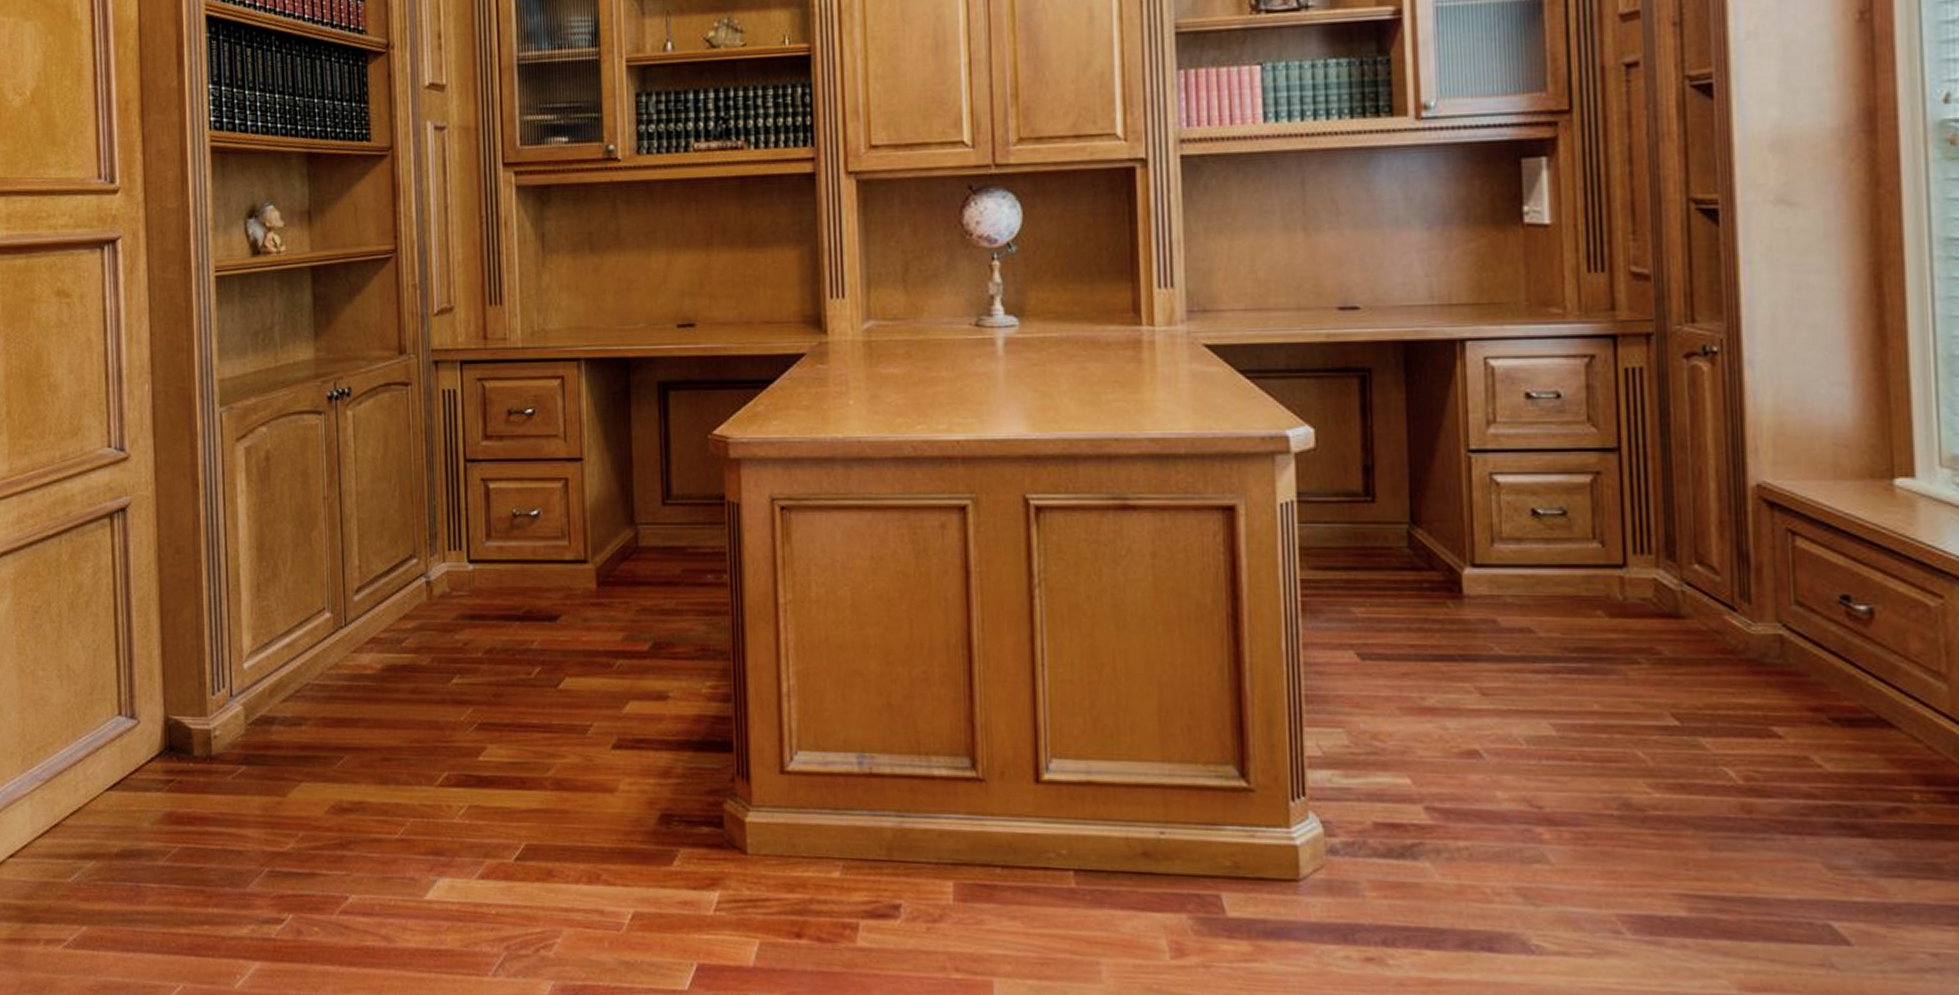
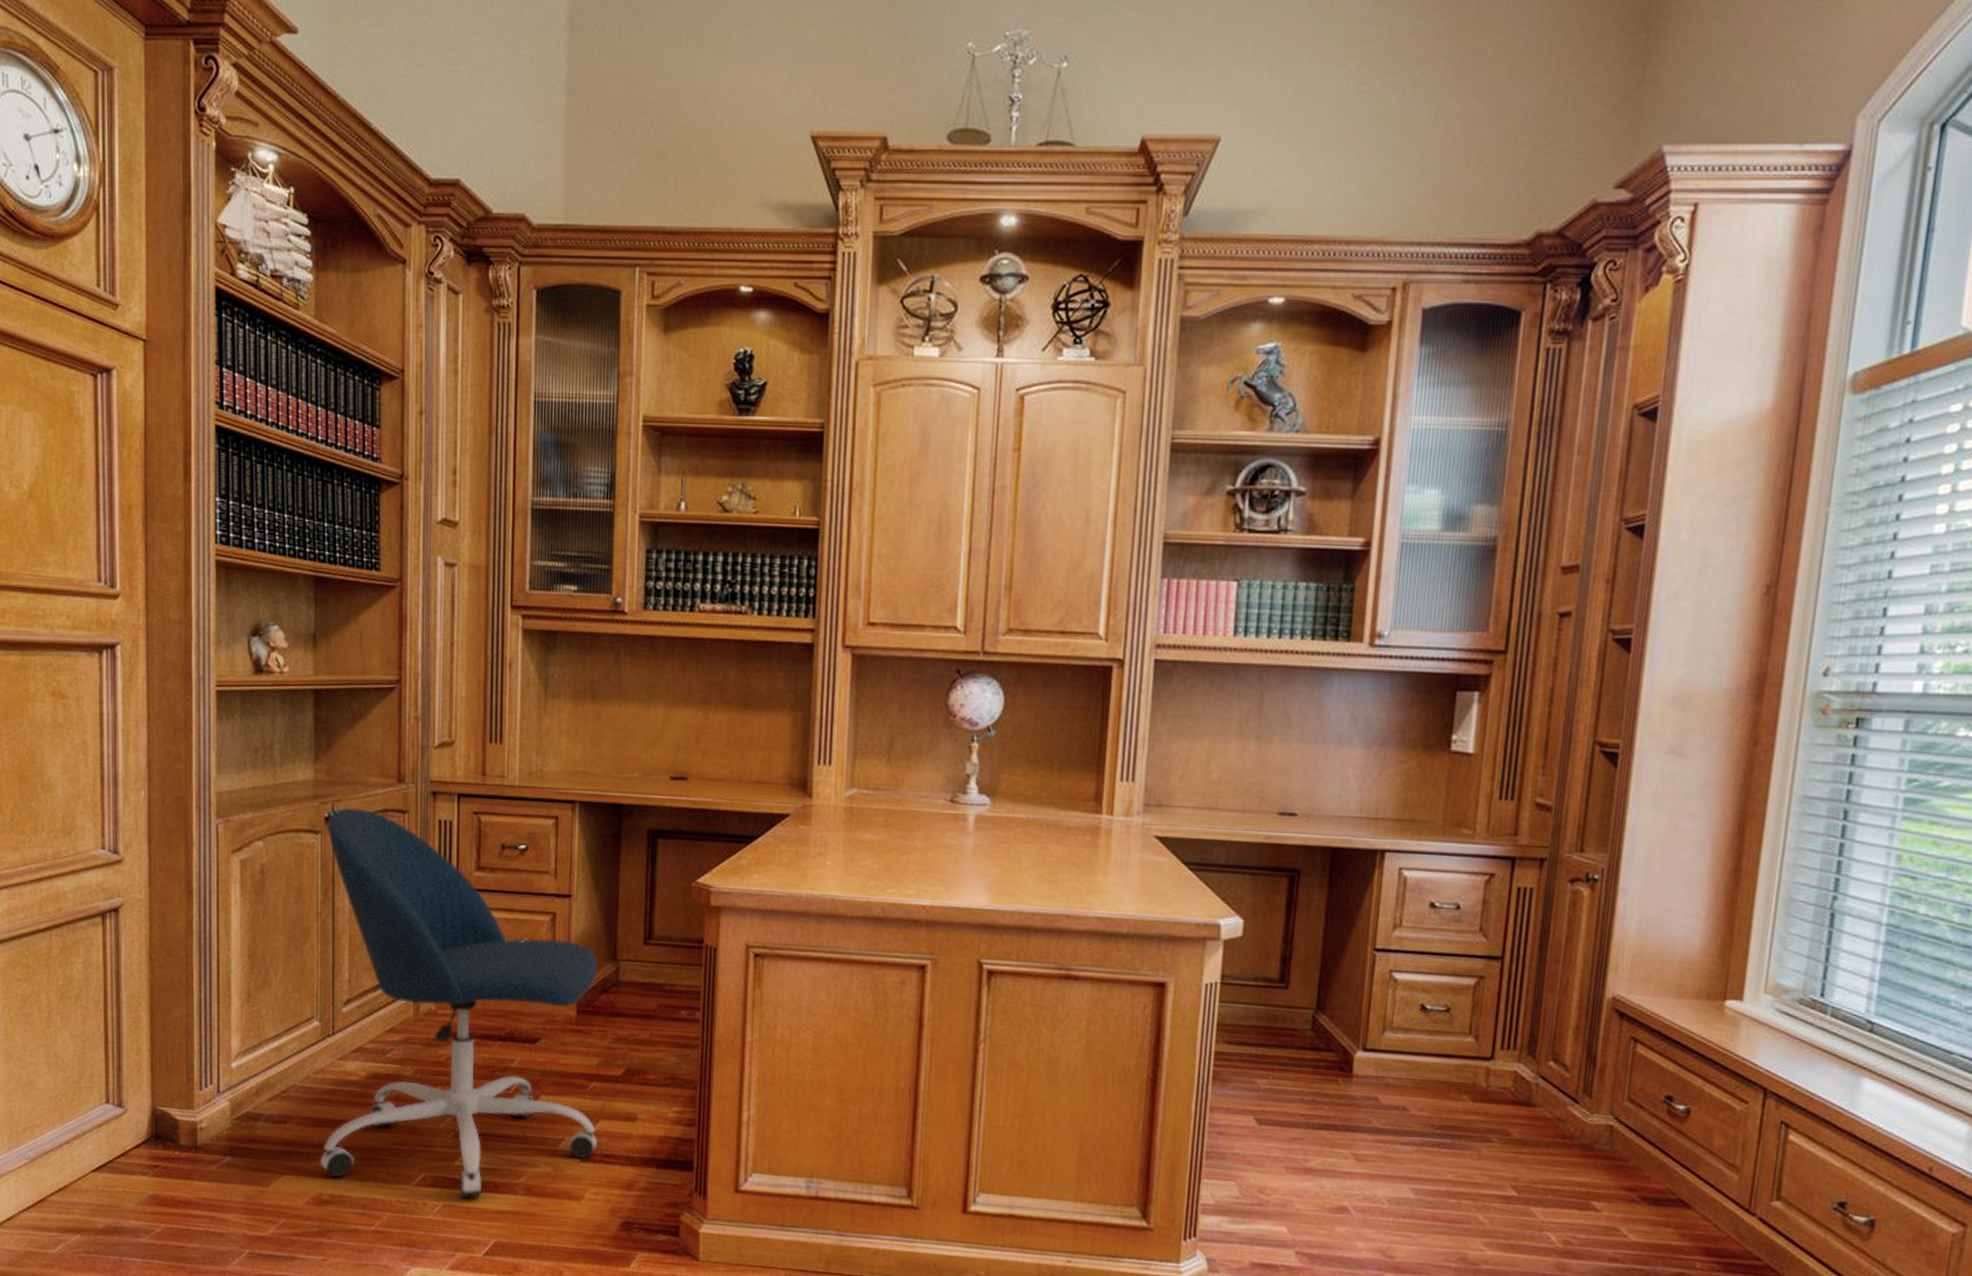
office chair: none [330,384,629,798] -> present [320,807,598,1199]

